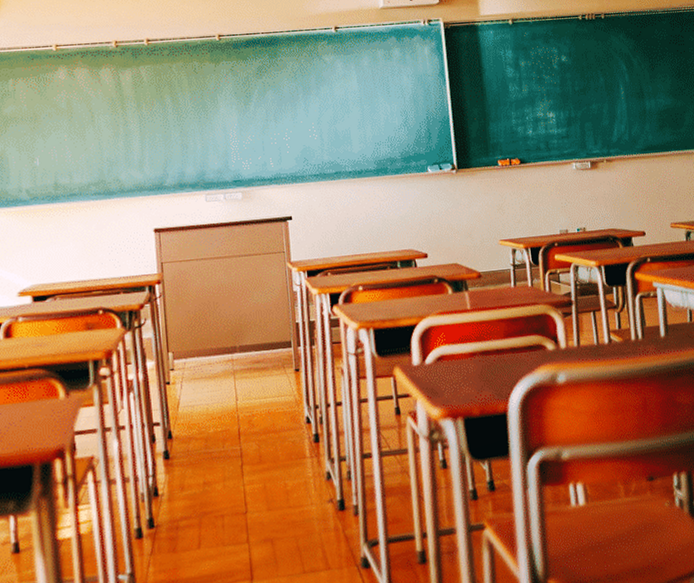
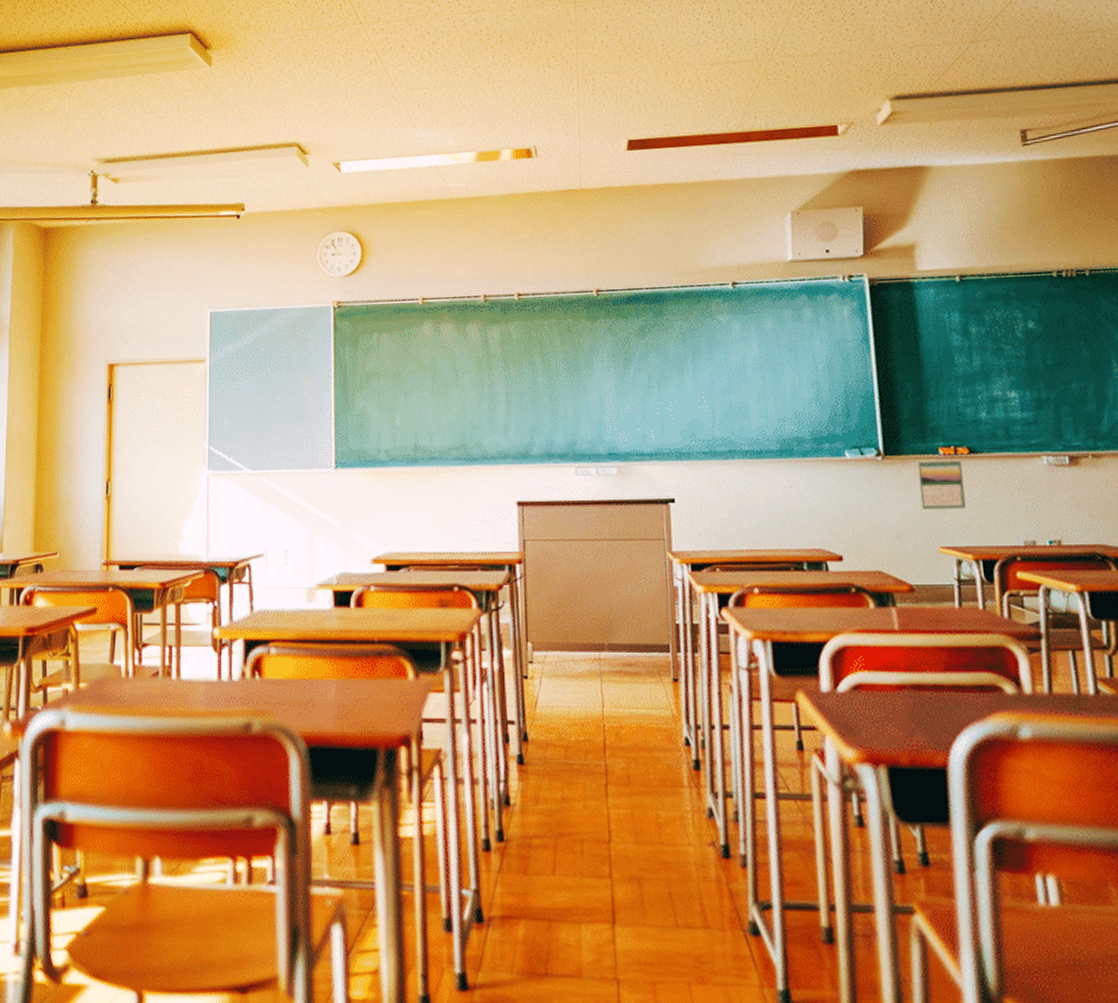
calendar: none [482,169,518,211] -> present [917,459,966,510]

